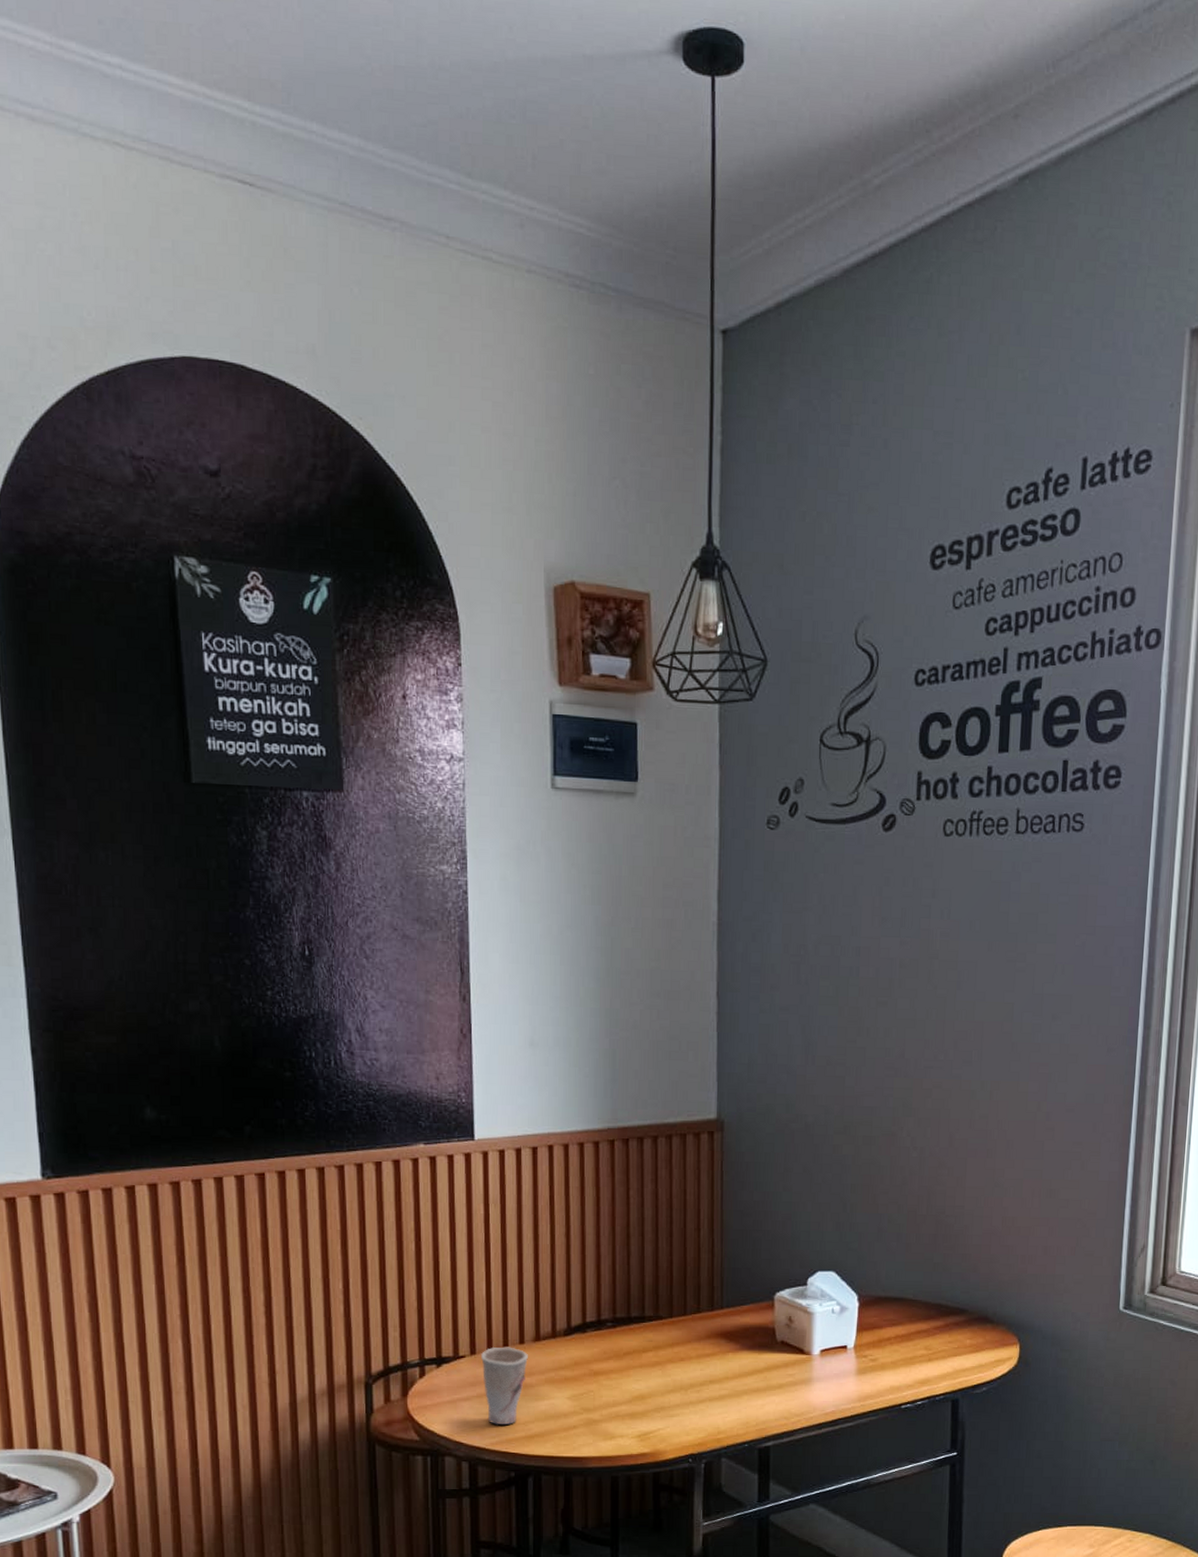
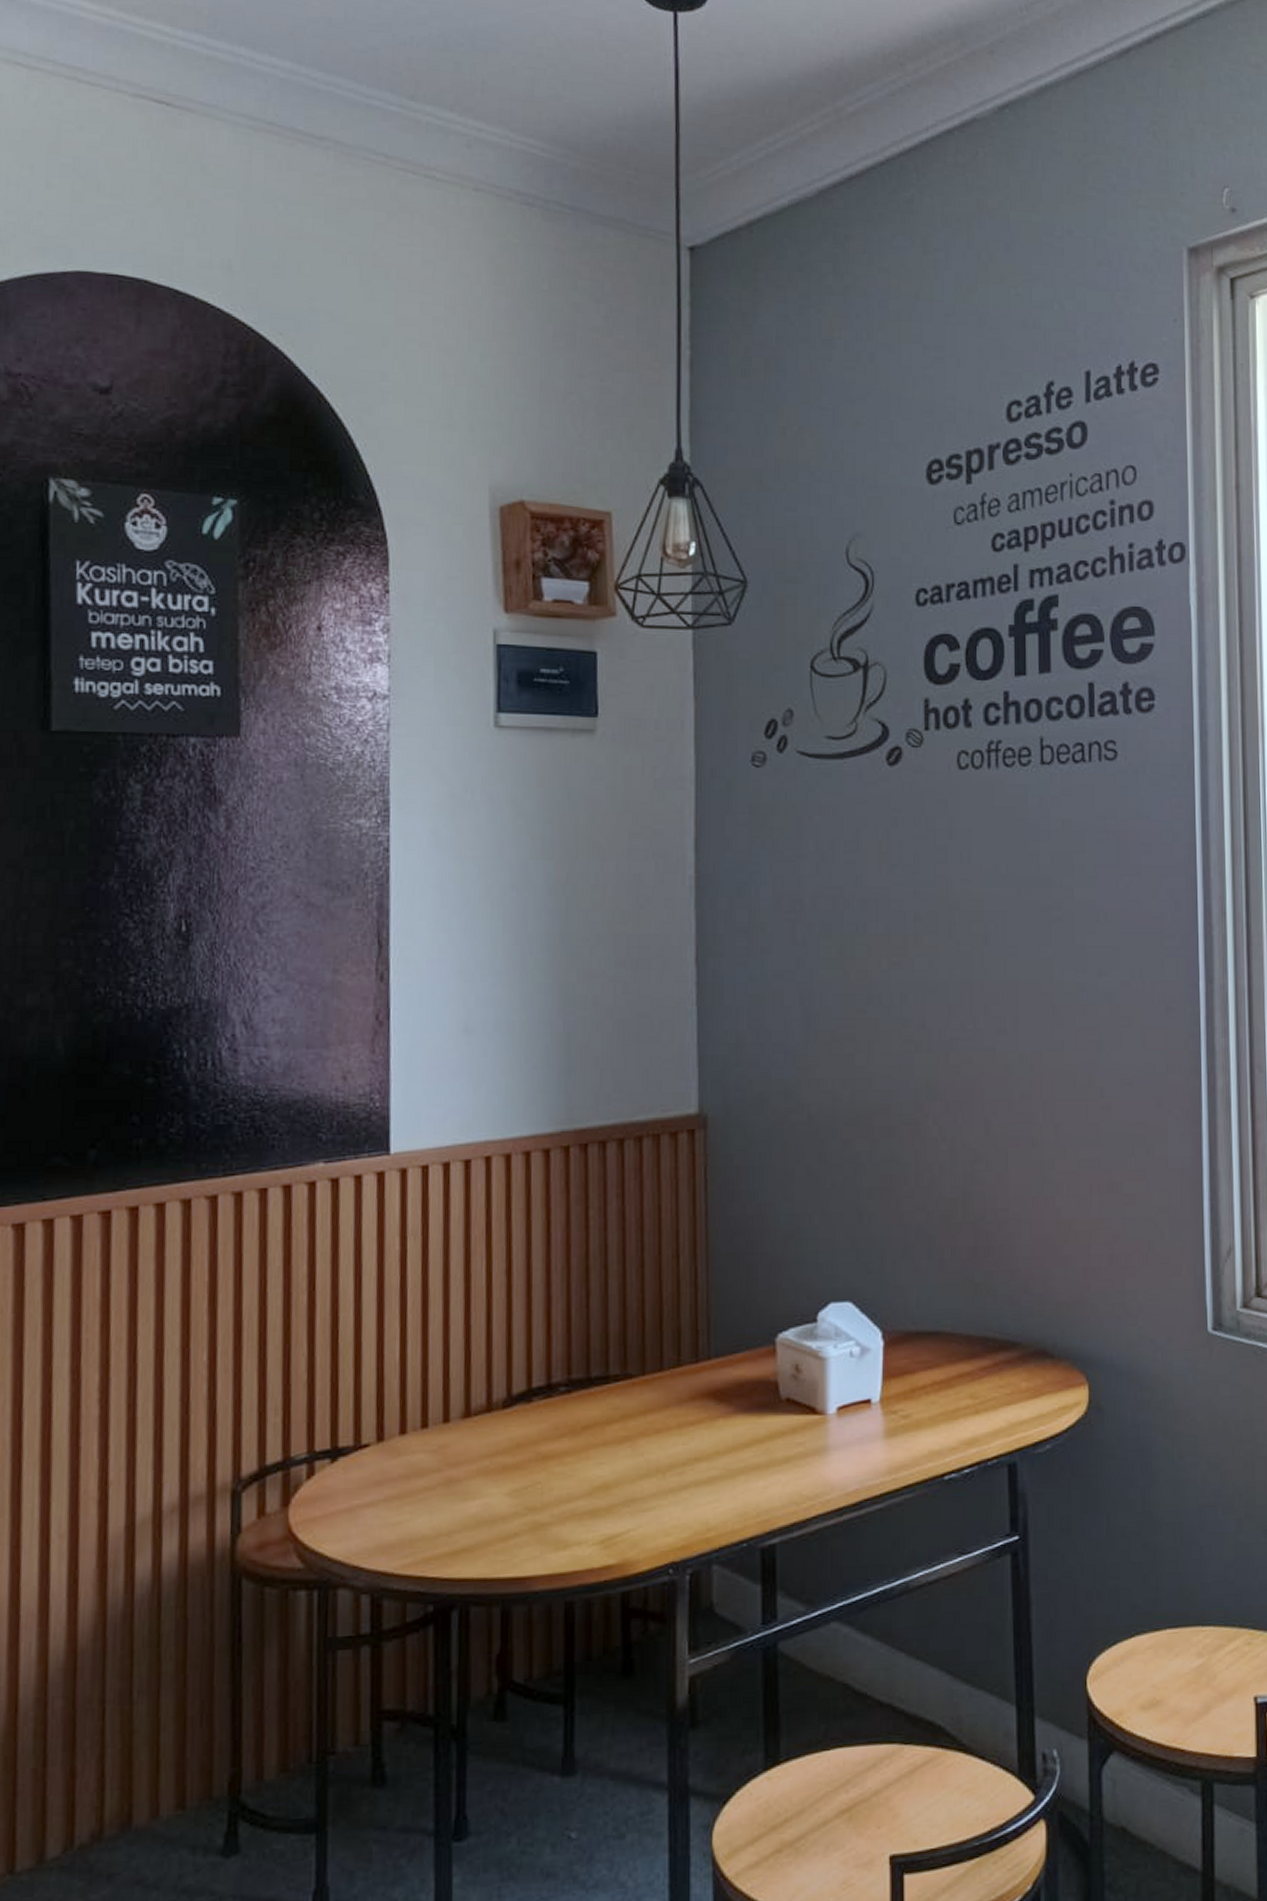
cup: present [481,1346,528,1426] -> none [391,1428,454,1540]

